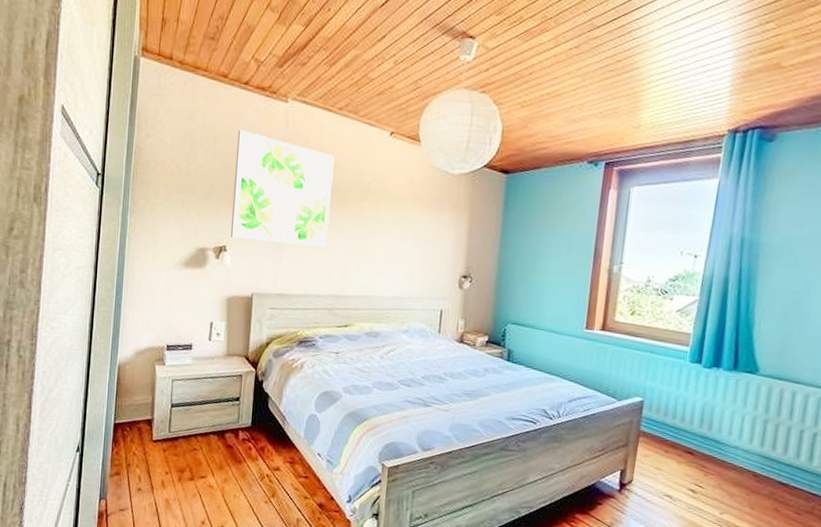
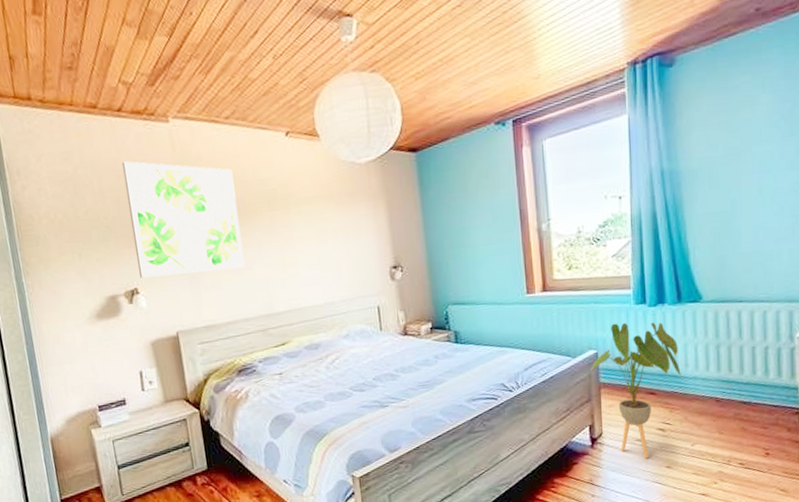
house plant: none [632,376,725,516] -> present [589,322,682,459]

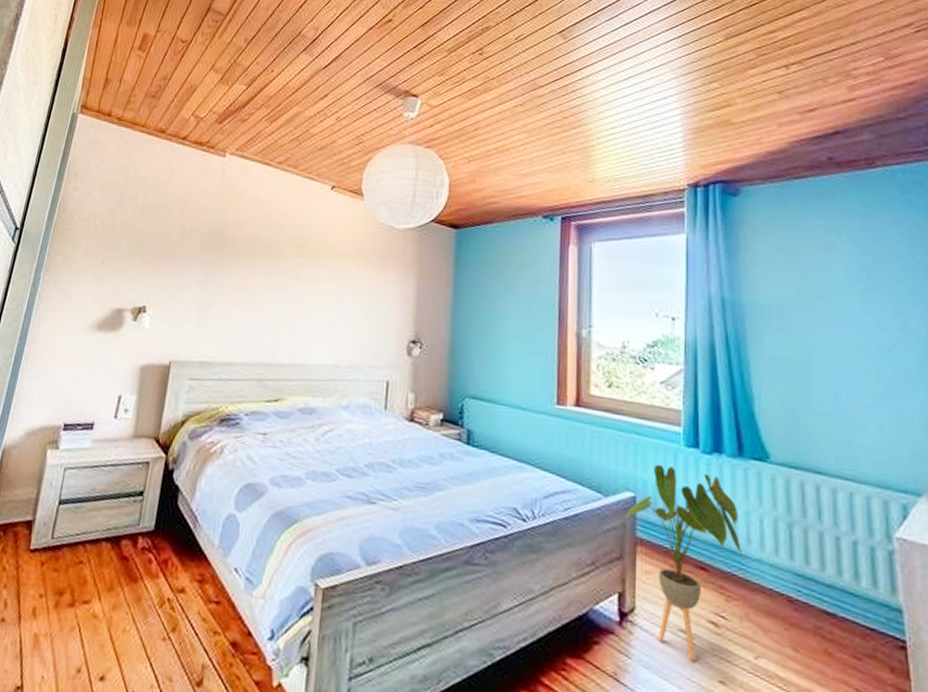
wall art: present [121,161,245,278] -> none [151,184,272,309]

